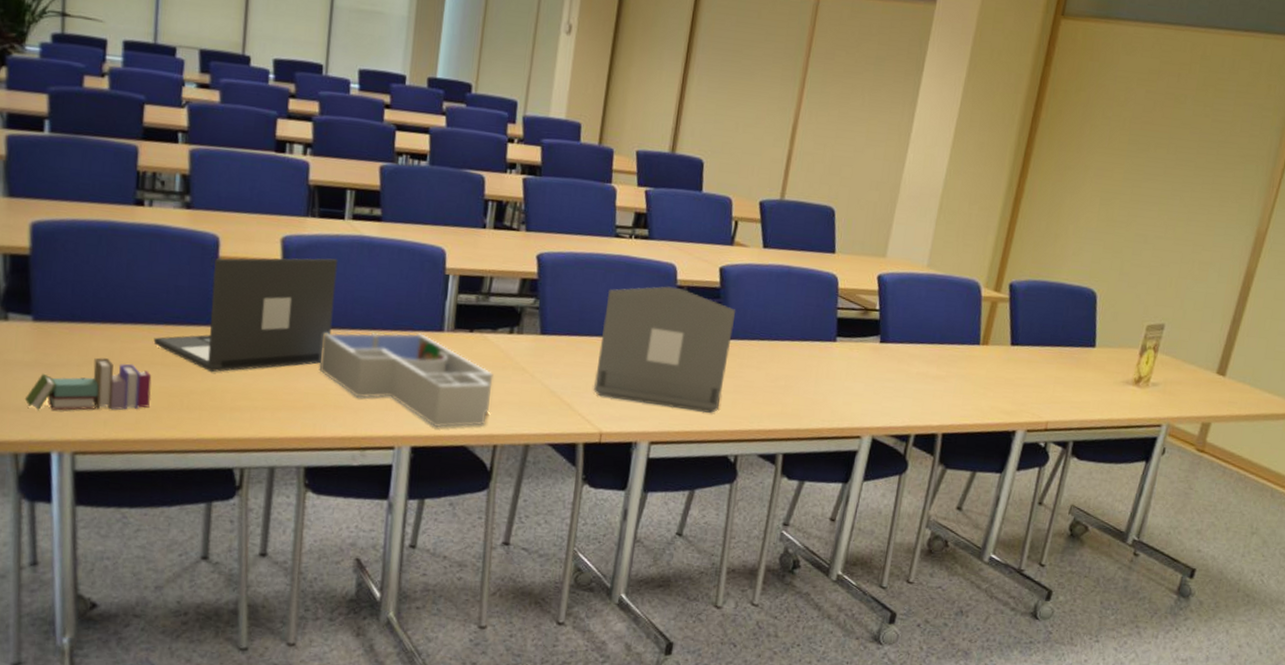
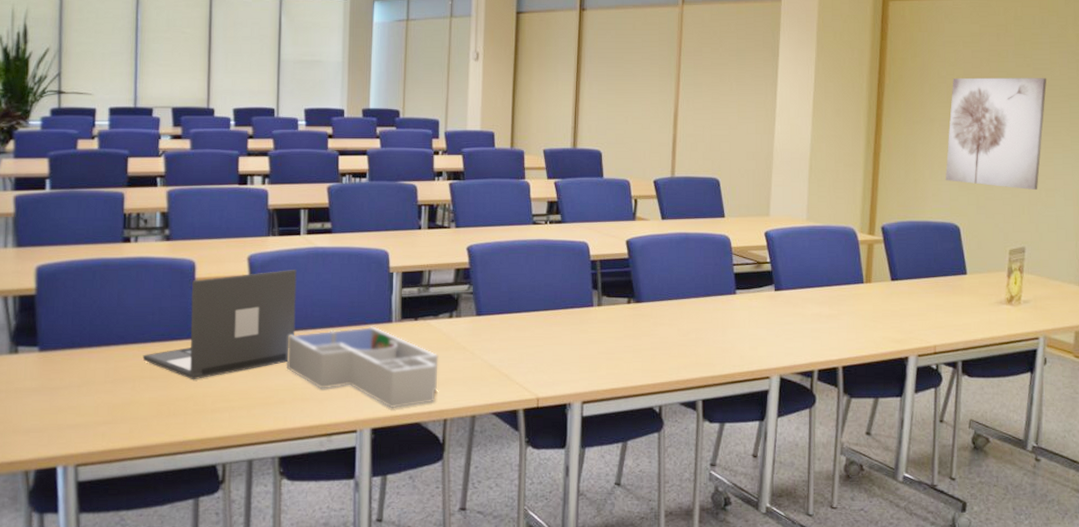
book: present [24,357,152,411] -> none [33,377,142,431]
laptop: present [594,286,736,413] -> none [528,262,645,371]
wall art: none [1089,121,1224,262] -> present [945,77,1047,191]

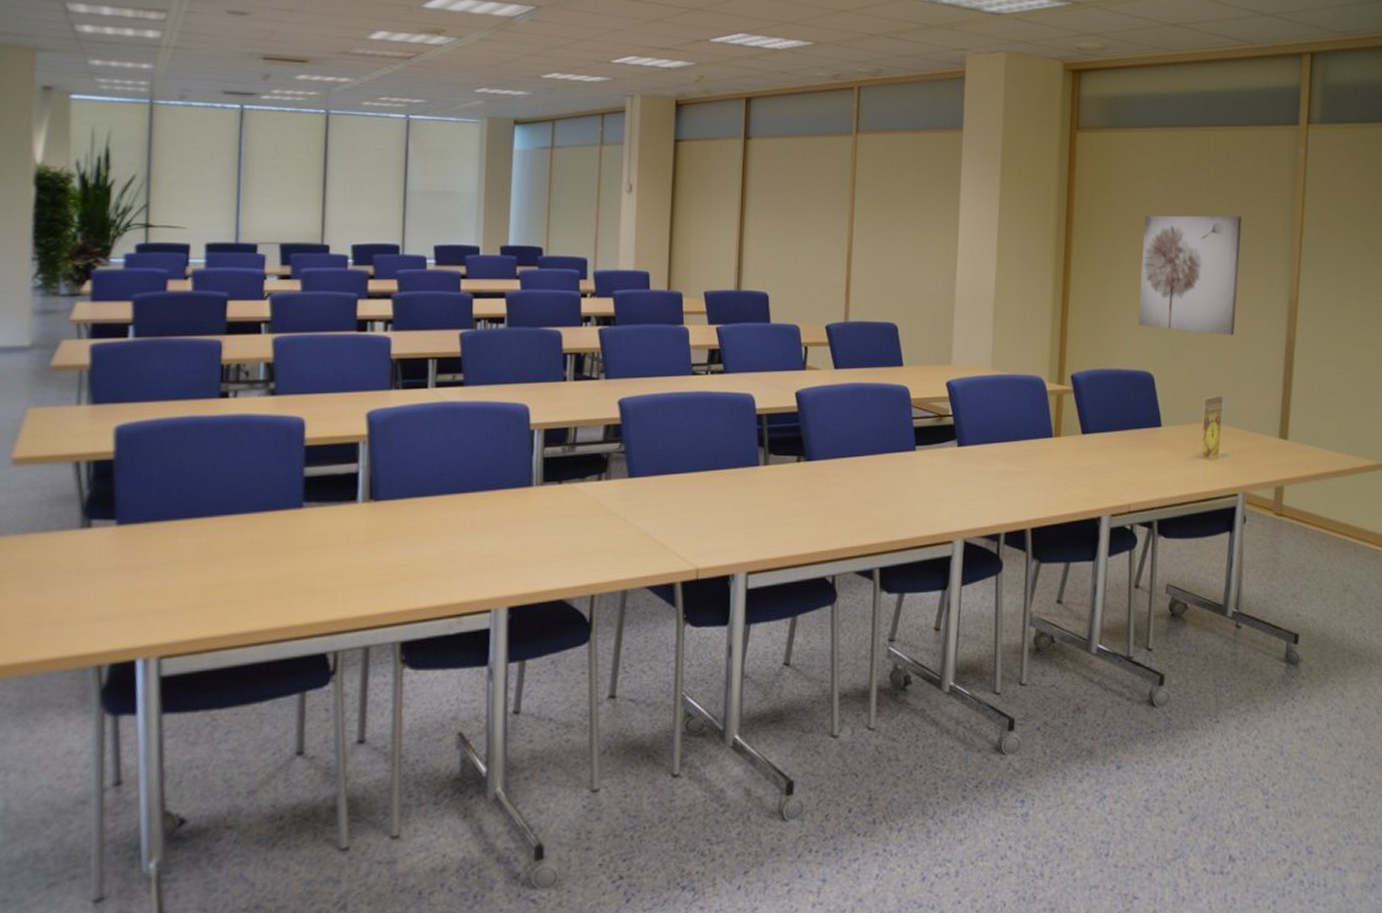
laptop: present [142,270,297,380] -> none [241,428,424,556]
desk organizer: present [286,326,439,409] -> none [410,491,585,584]

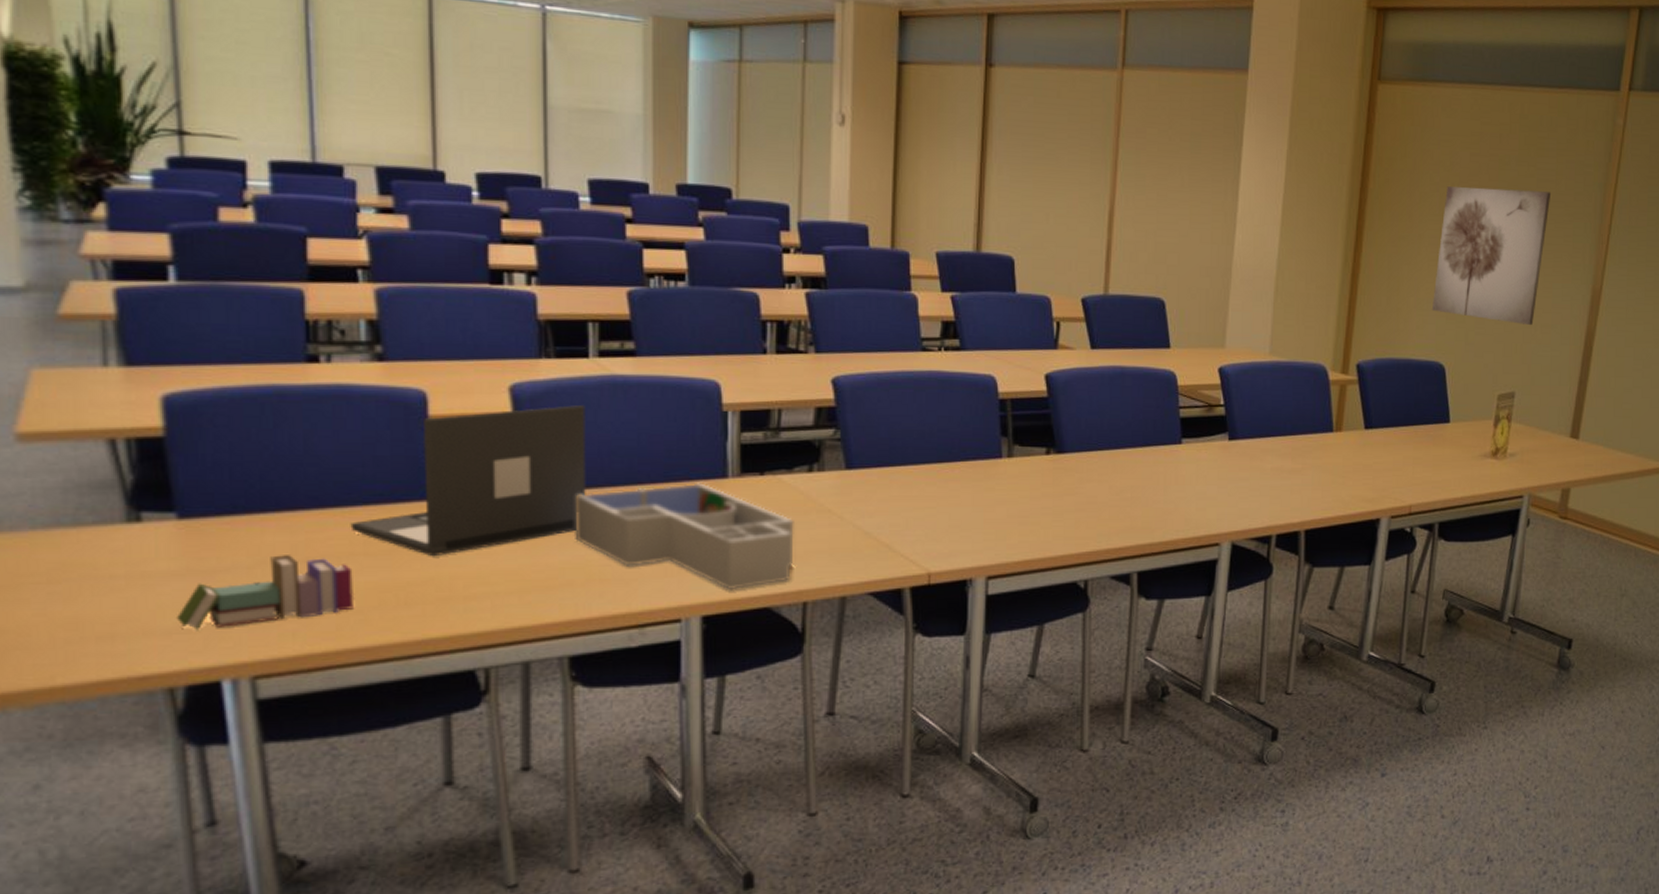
book: none [108,554,240,618] -> present [176,555,355,631]
laptop: none [241,428,424,556] -> present [350,405,586,557]
desk organizer: none [410,491,585,584] -> present [574,483,794,591]

